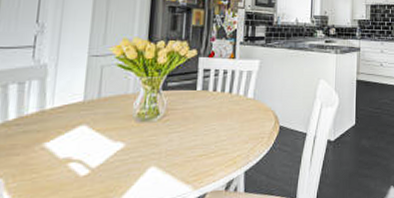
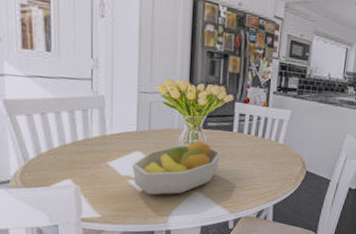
fruit bowl: none [74,104,183,178] -> present [132,140,221,195]

